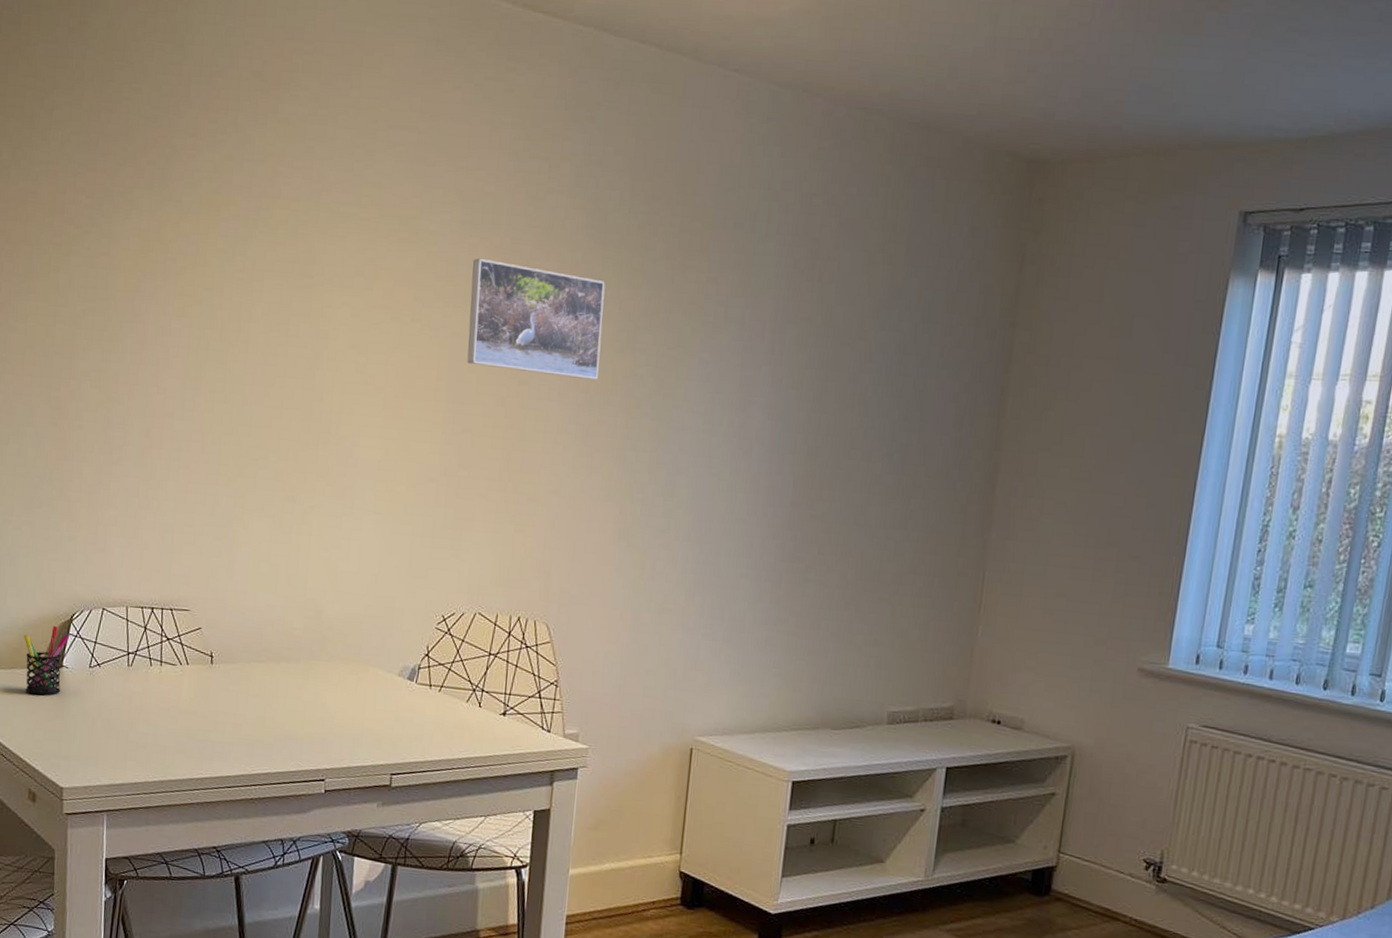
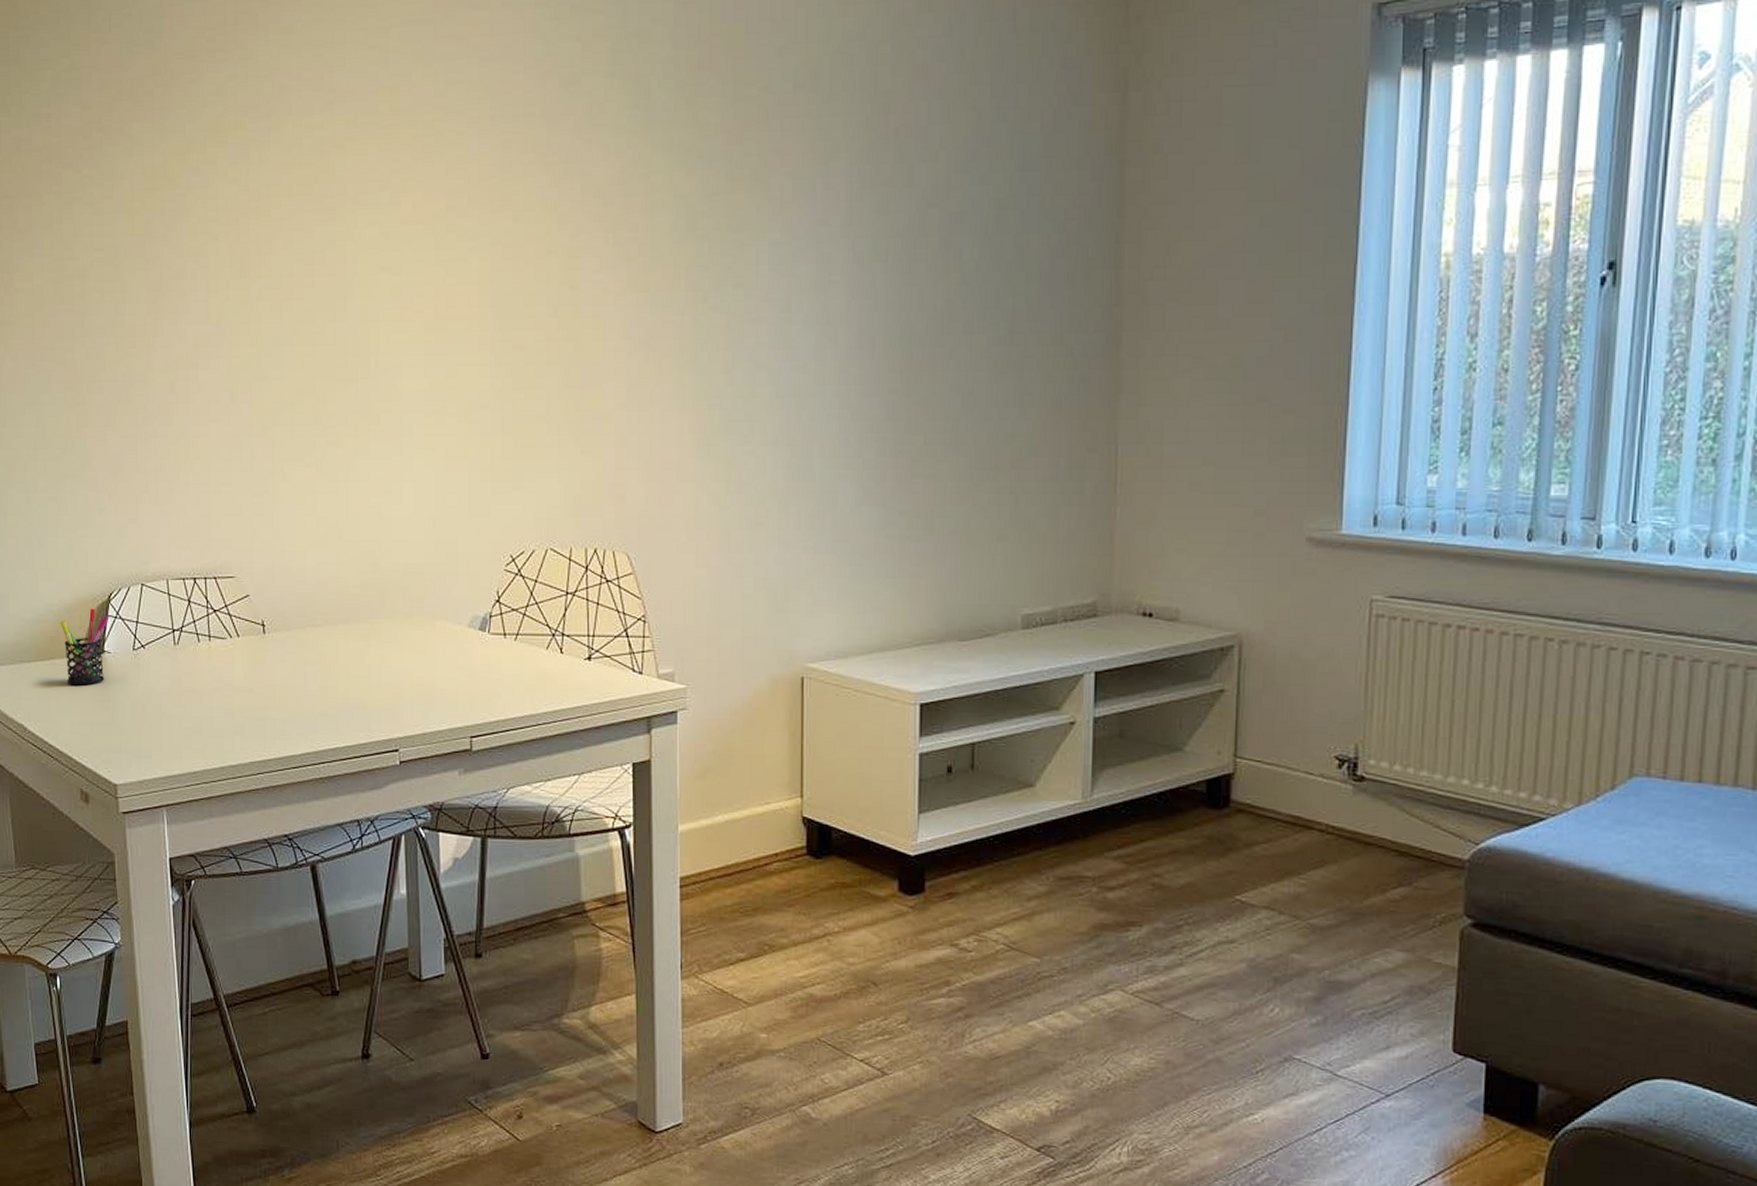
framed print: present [467,258,606,380] -> none [507,155,659,277]

